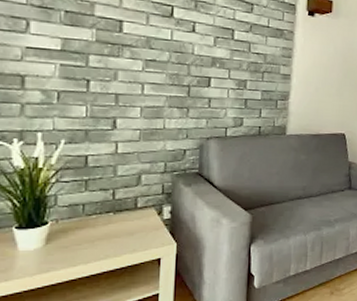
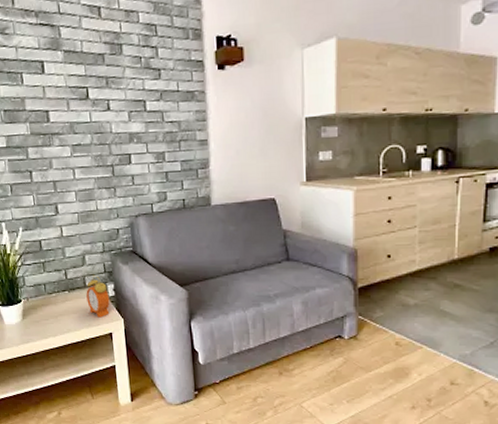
alarm clock: none [135,195,164,242] -> present [86,274,110,318]

